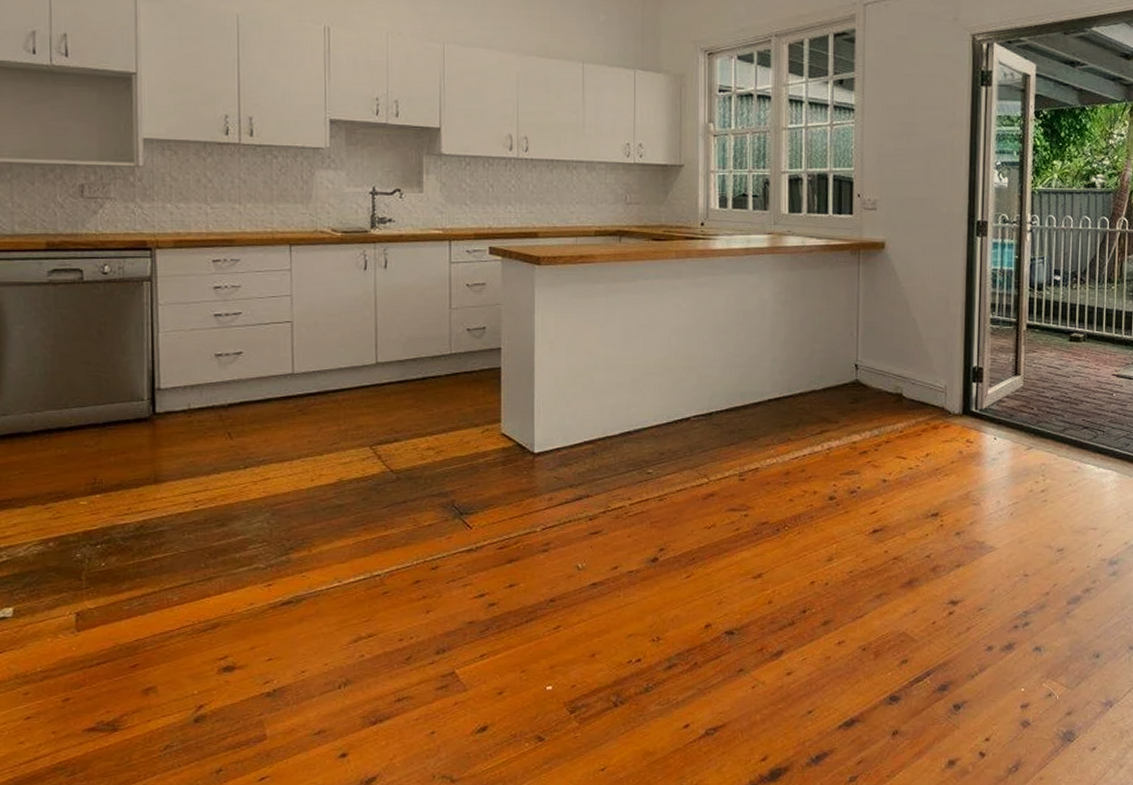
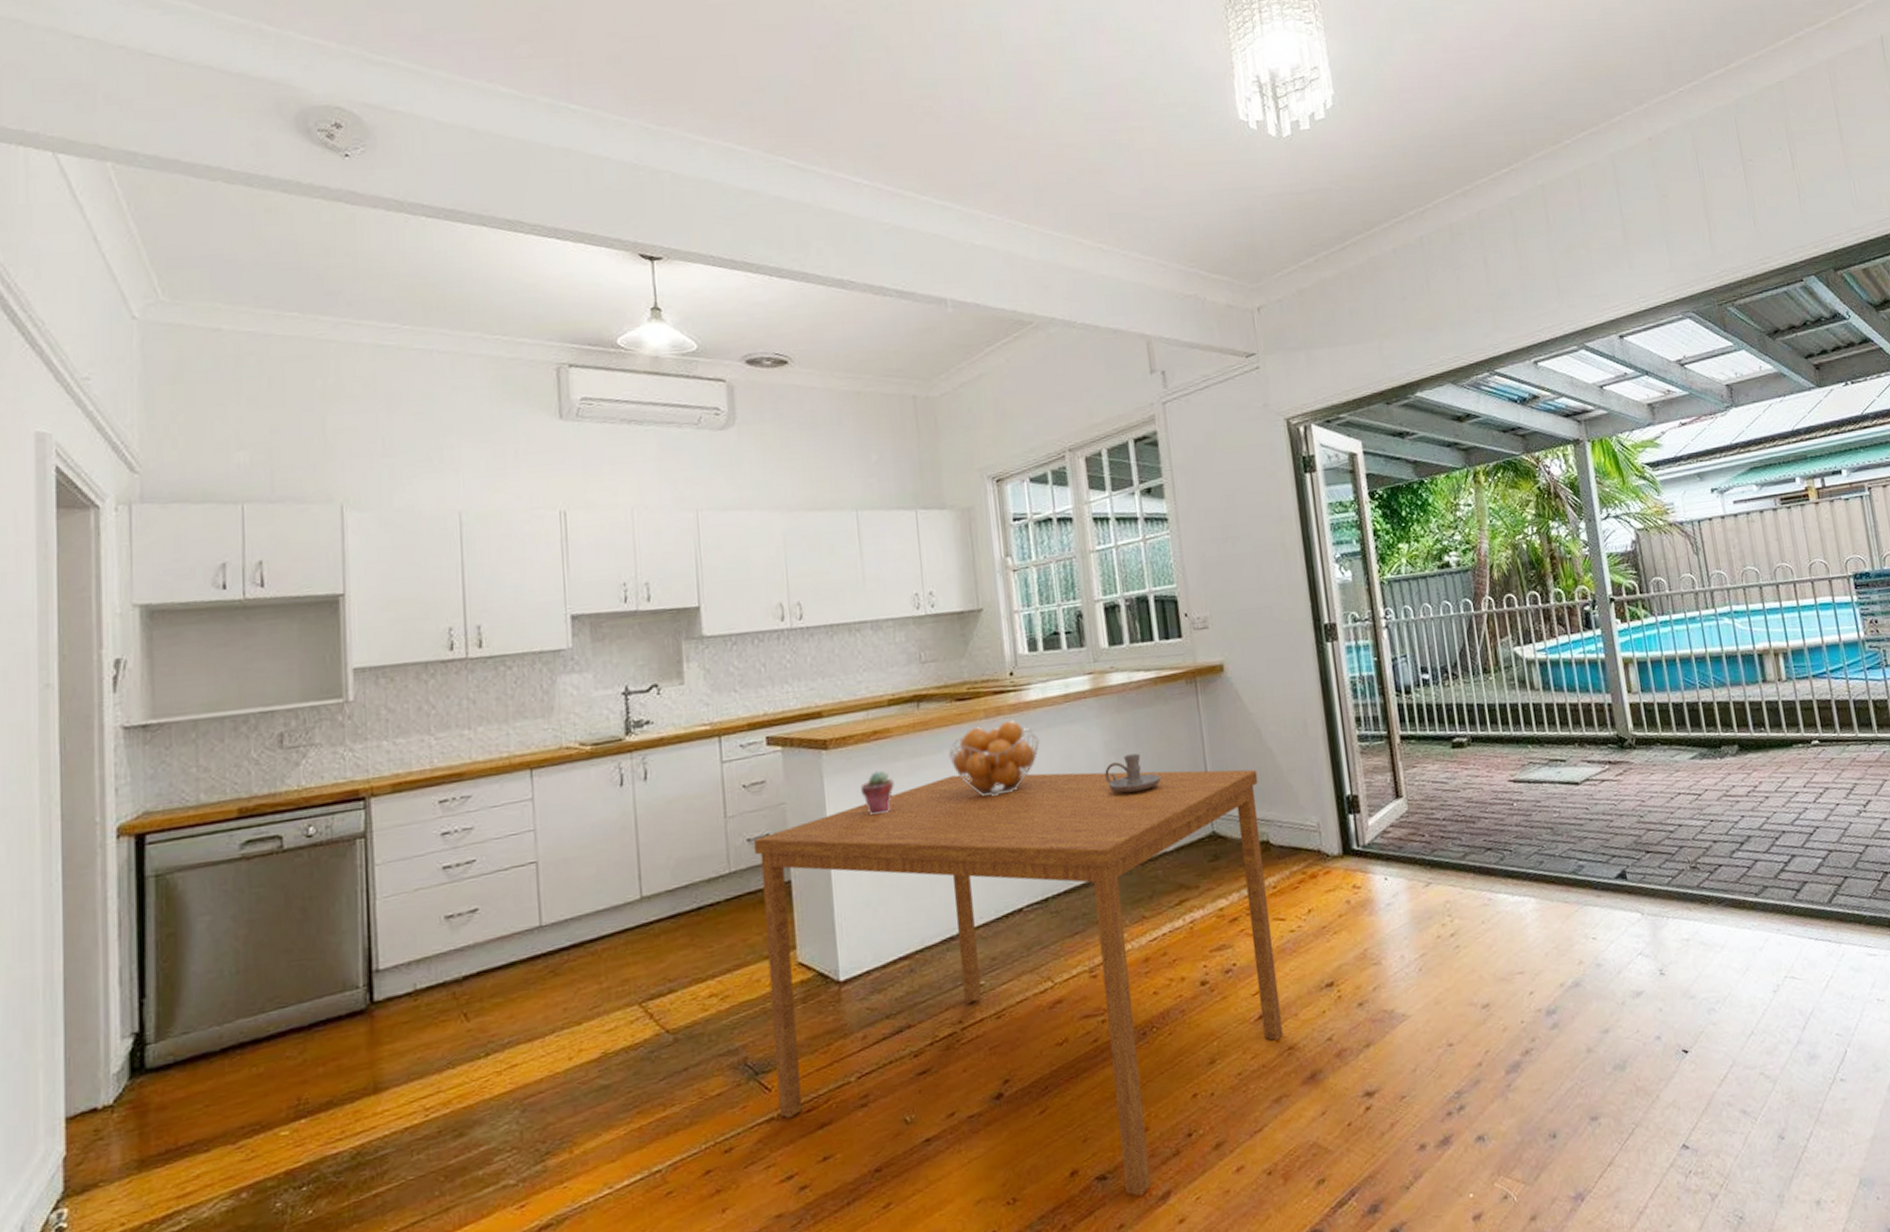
dining table: none [473,302,901,651] -> present [754,769,1283,1197]
potted succulent: none [564,289,594,325] -> present [860,771,894,816]
fruit basket: none [642,264,720,324] -> present [949,720,1040,797]
candle holder: none [772,306,818,338] -> present [1105,753,1161,794]

